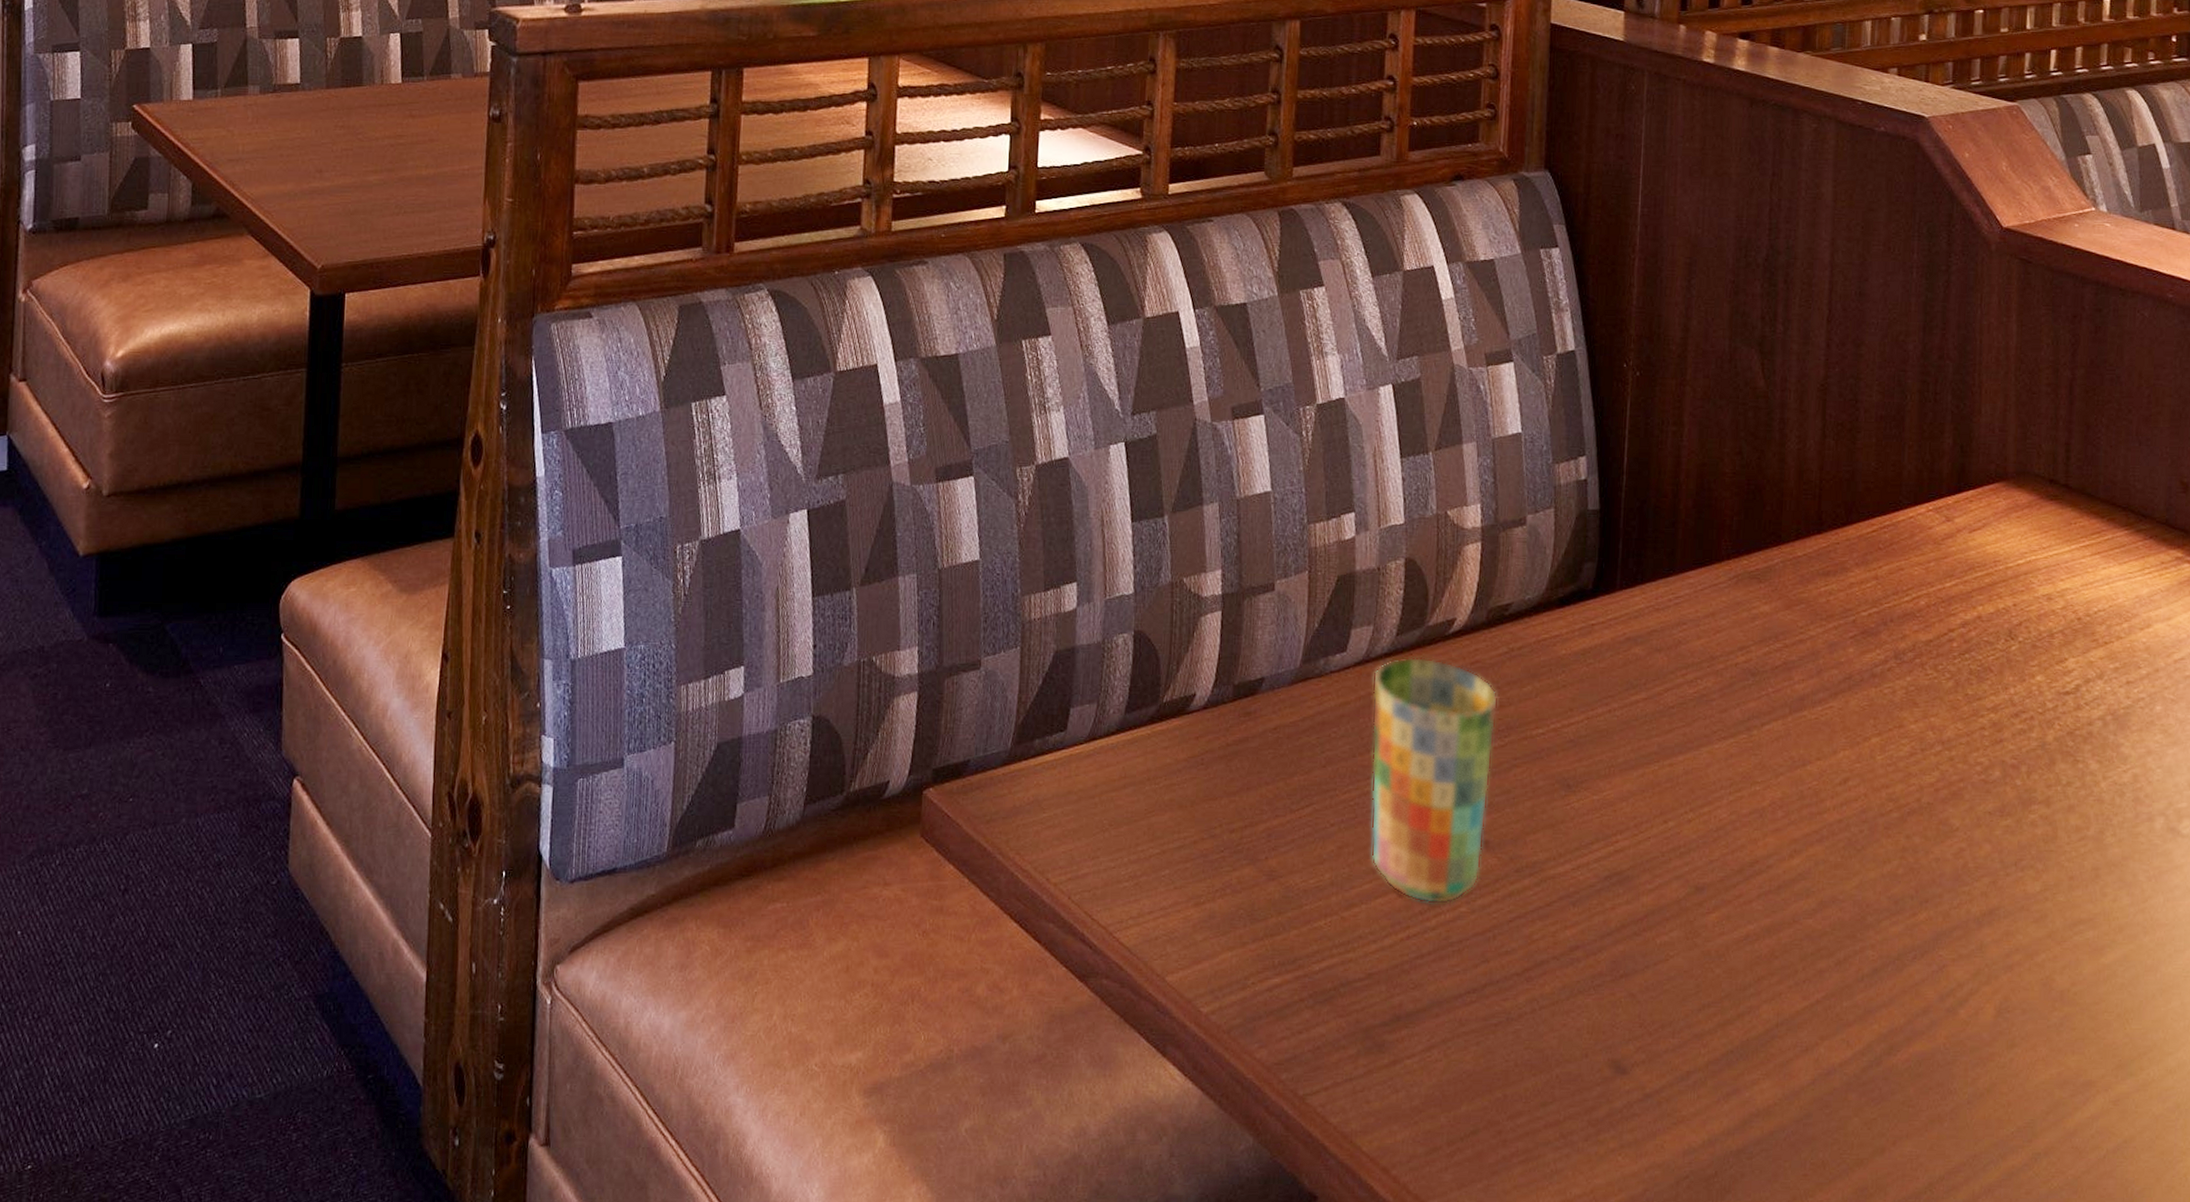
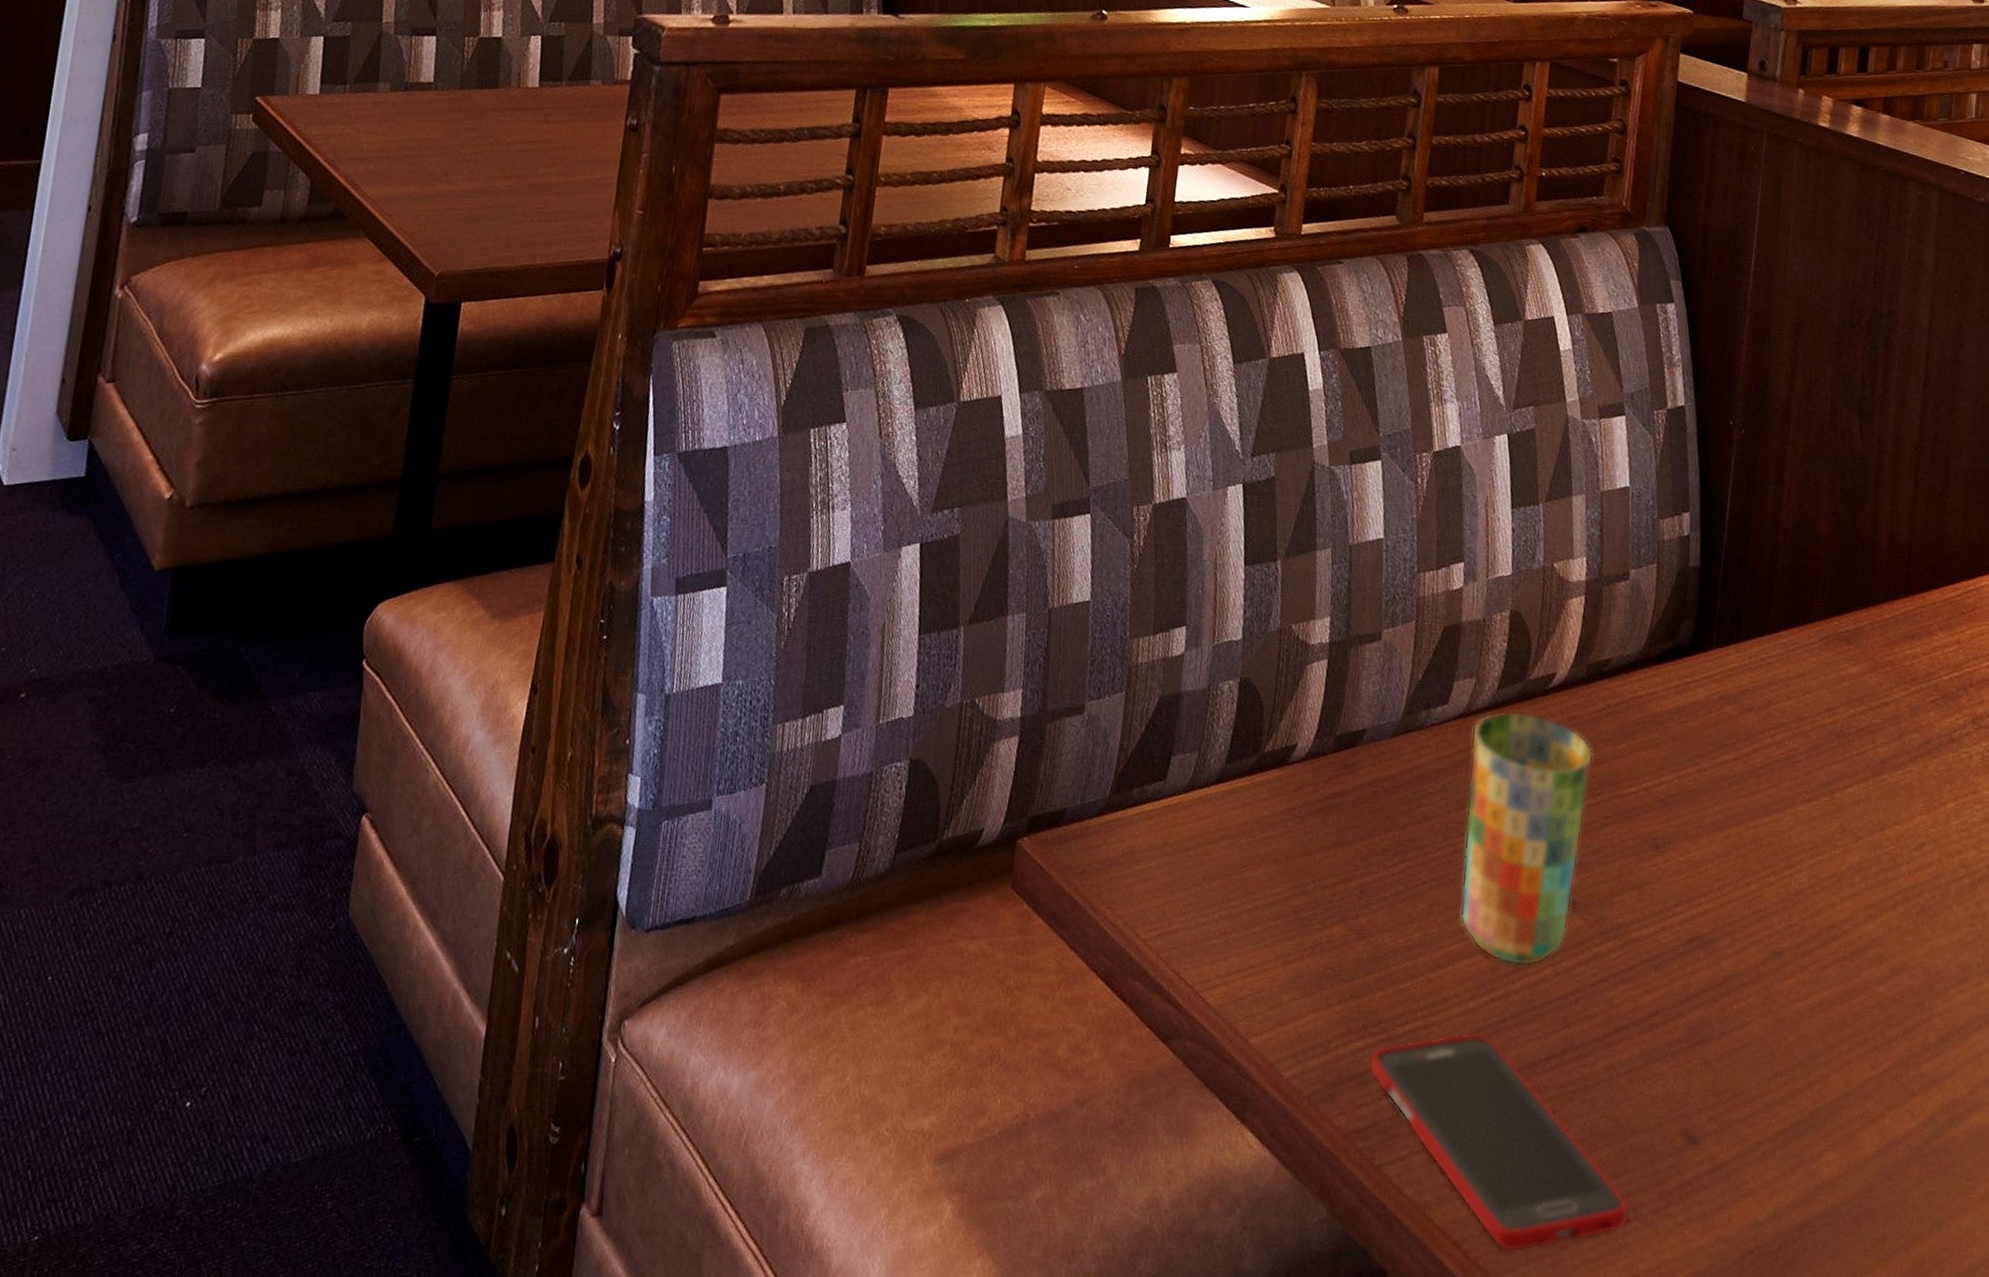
cell phone: none [1287,968,1559,1178] -> present [1369,1032,1629,1252]

